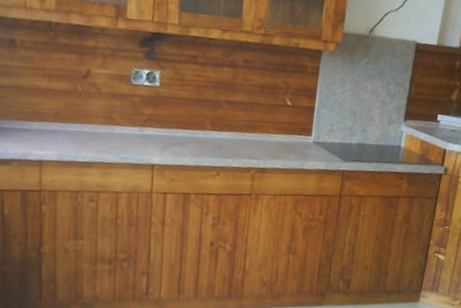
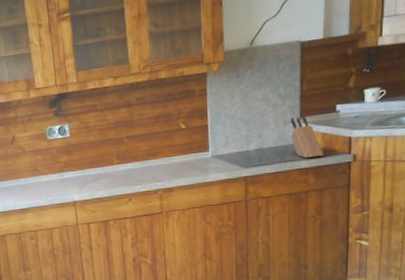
knife block: none [392,118,420,164] -> present [290,115,324,159]

